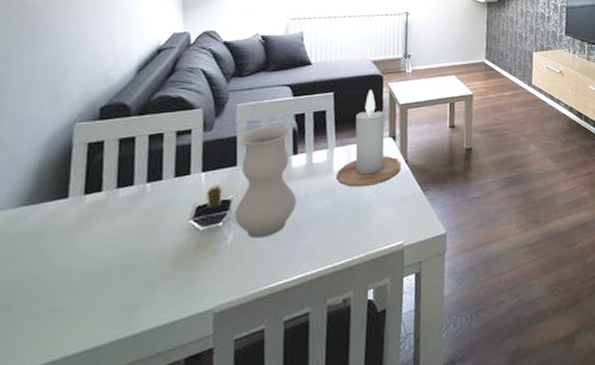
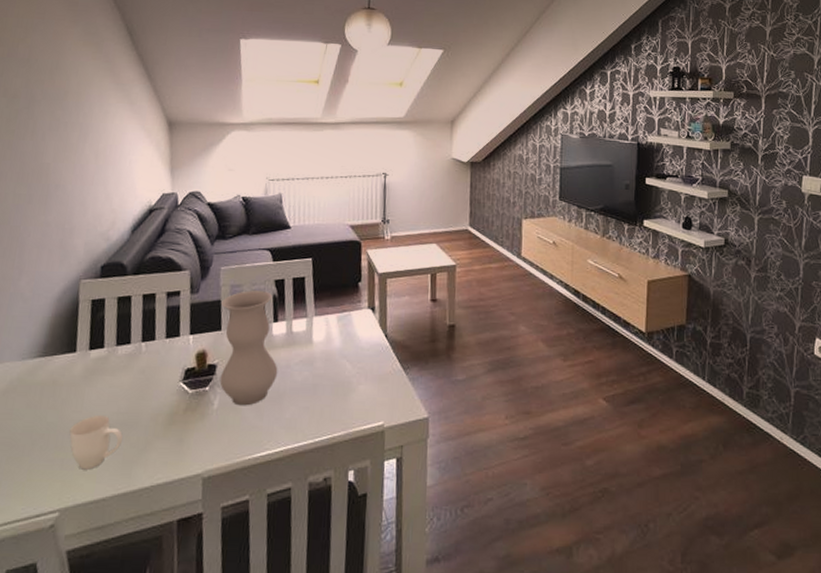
mug: none [58,260,124,320] -> present [69,414,123,470]
candle: present [336,89,402,187] -> none [316,256,381,360]

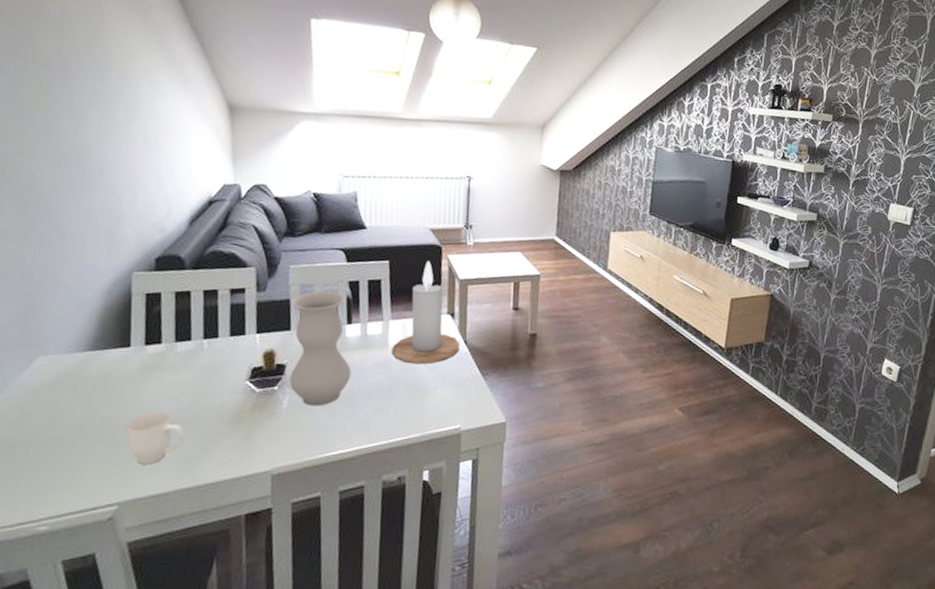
candle: none [316,256,381,360] -> present [392,261,460,365]

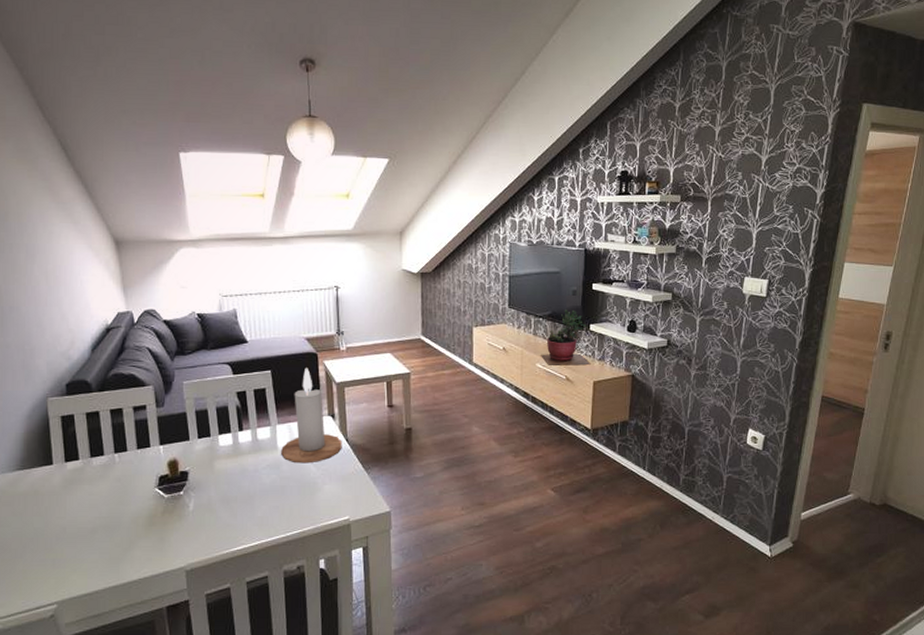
mug: present [126,410,186,465] -> none [57,519,108,568]
vase: present [289,291,352,406] -> none [187,403,247,507]
succulent plant: none [679,221,730,281] -> present [541,309,591,366]

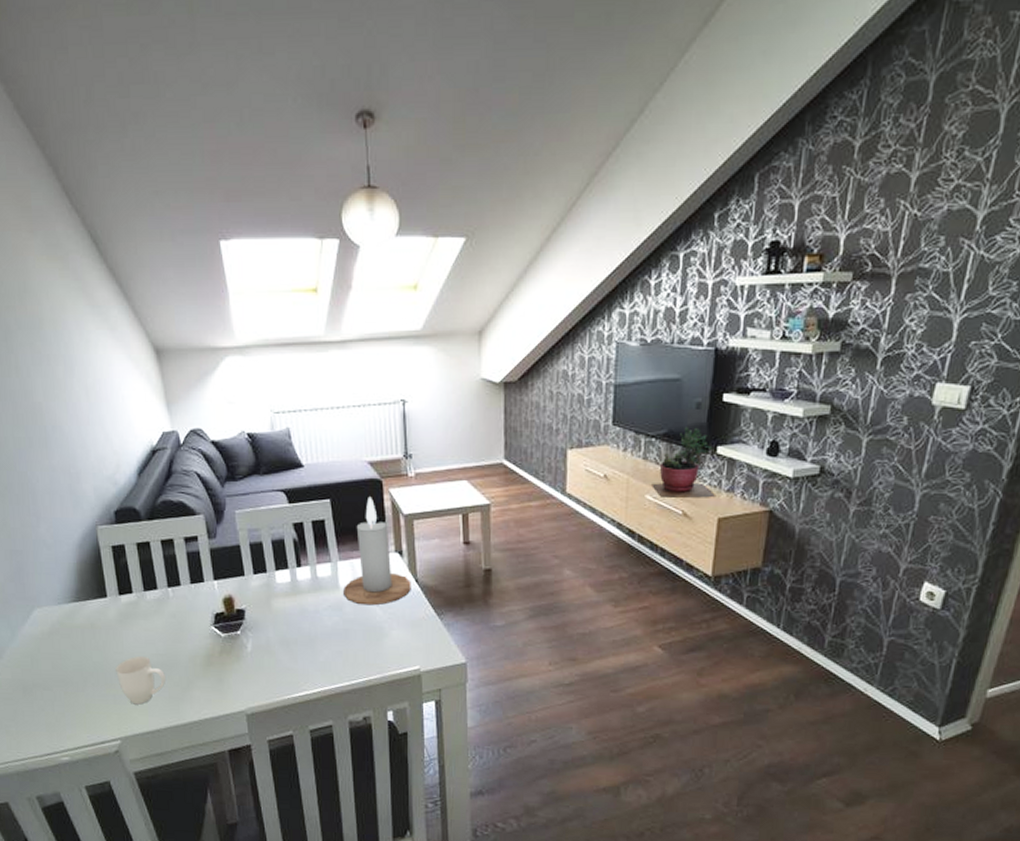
mug: none [57,519,108,568] -> present [115,655,167,705]

